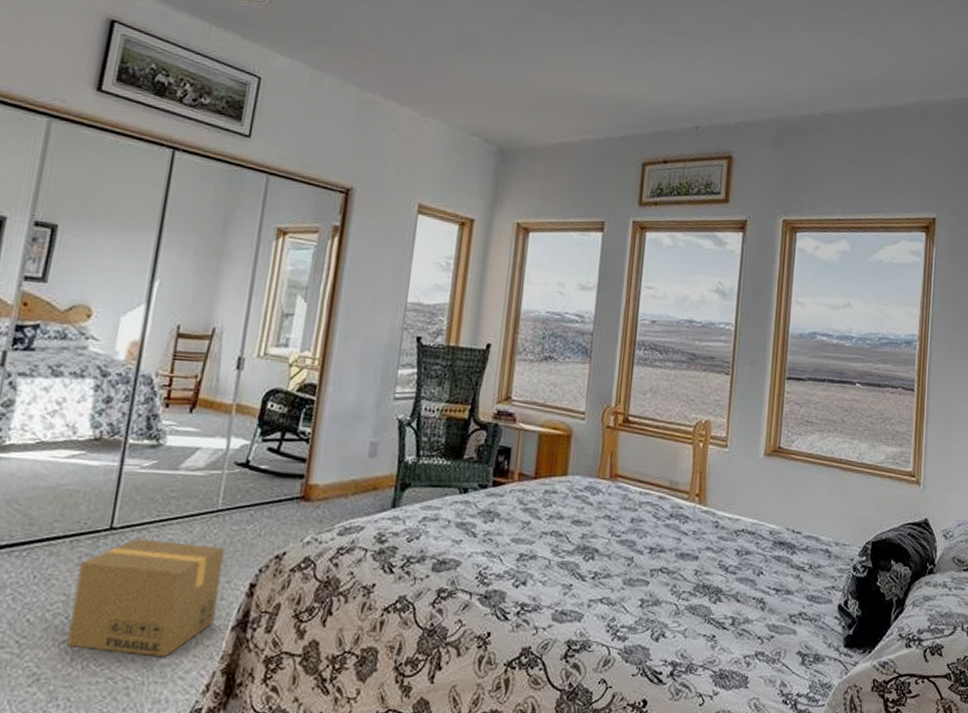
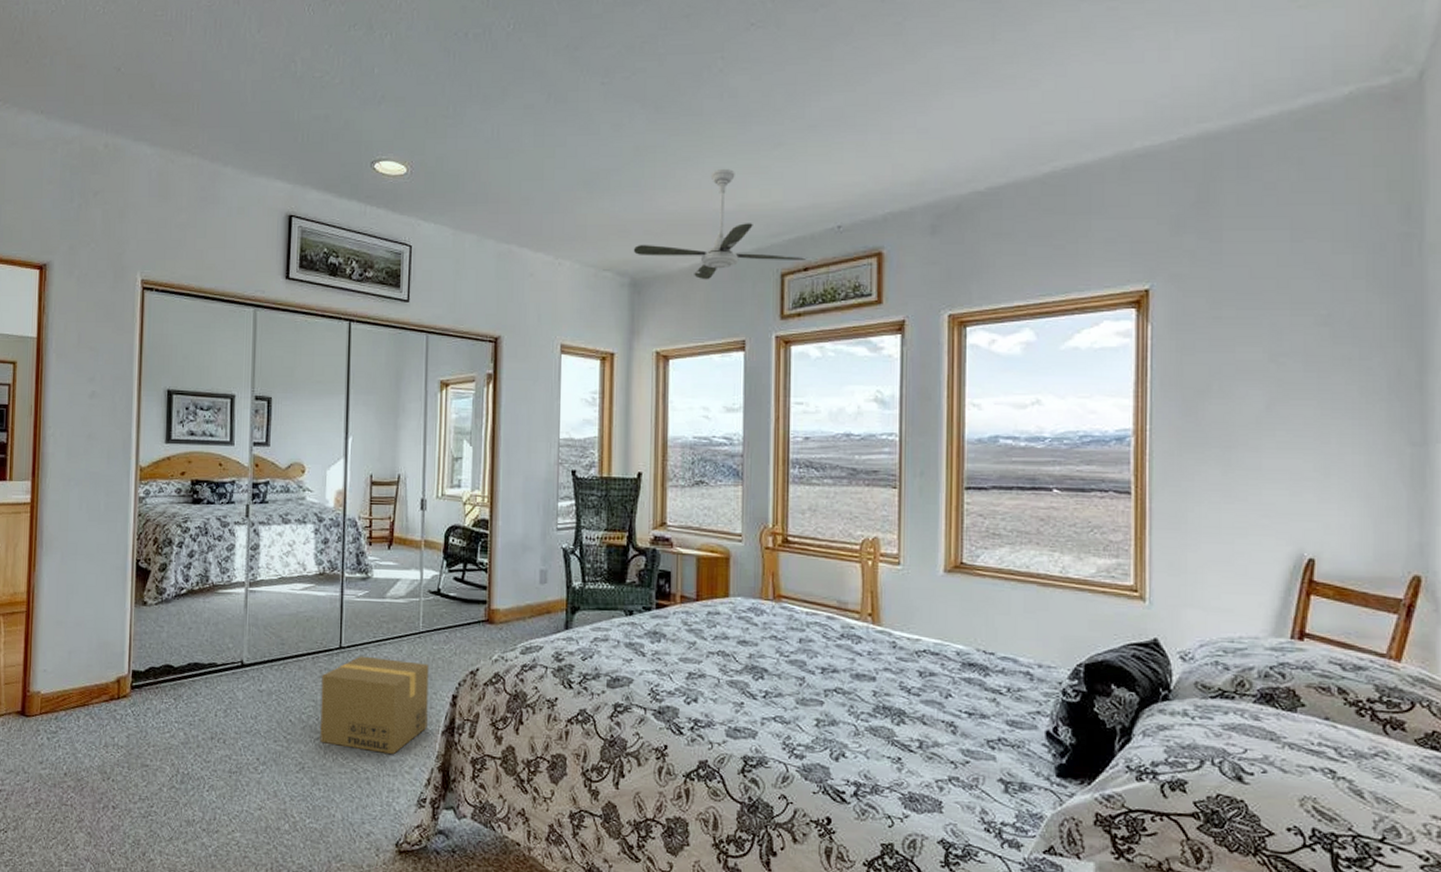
ceiling fan: none [503,55,666,159] -> present [633,168,806,280]

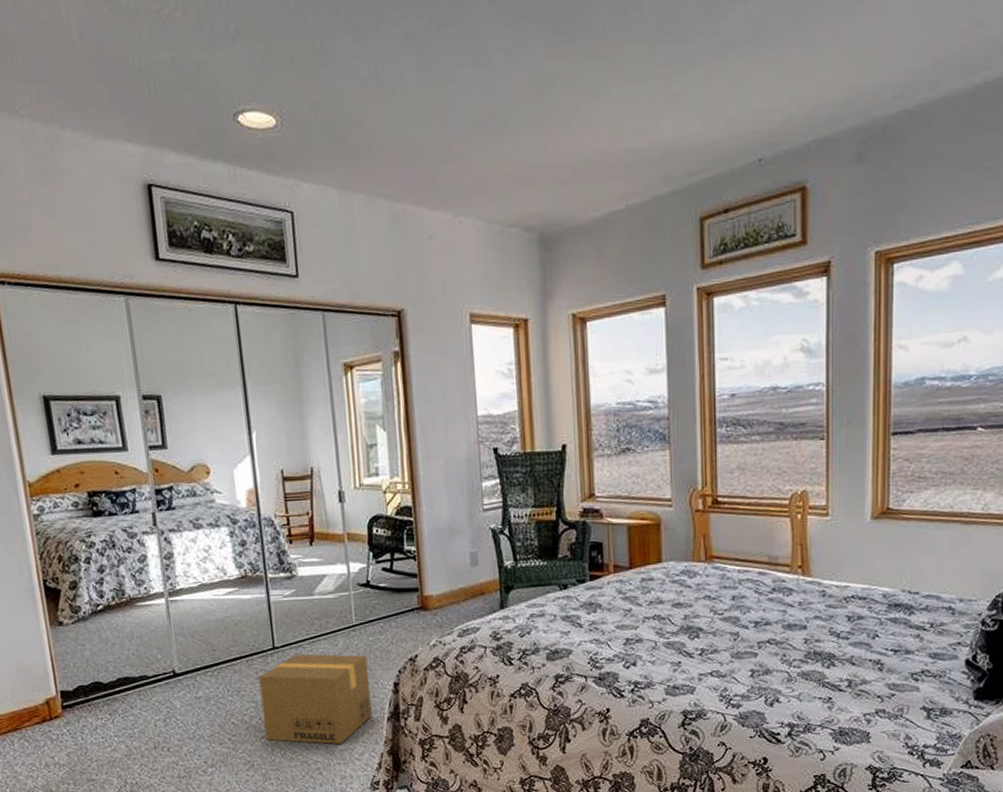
ceiling fan: present [633,168,806,280] -> none [539,98,726,231]

